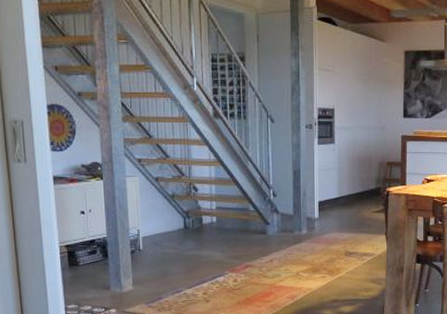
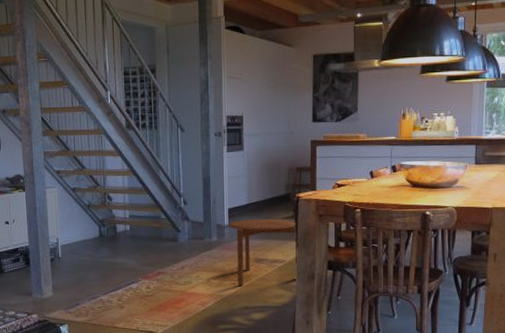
side table: none [319,212,386,279] -> present [228,218,297,286]

